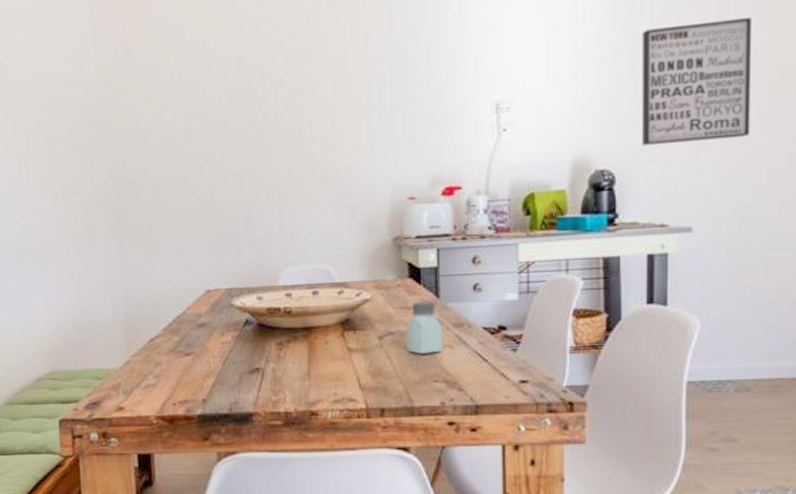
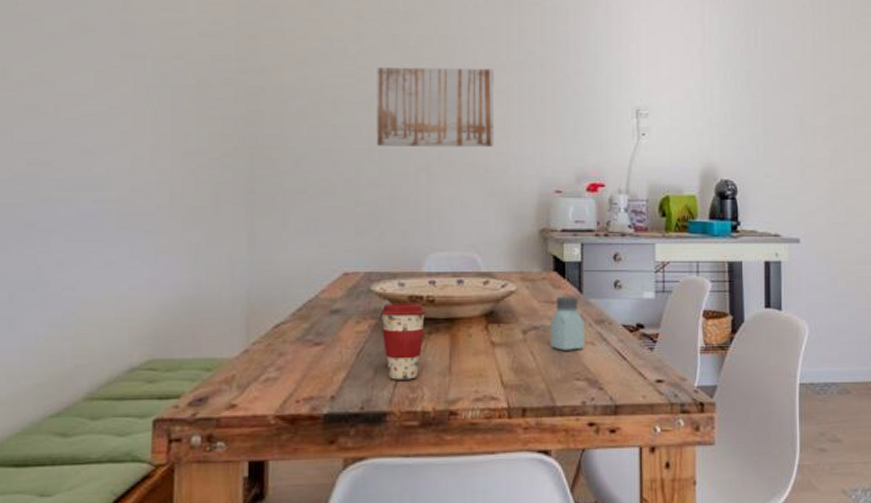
wall art: none [225,80,344,171] -> present [376,67,495,148]
coffee cup: none [242,314,285,385] -> present [381,303,427,380]
wall art: present [641,18,753,146] -> none [756,59,842,163]

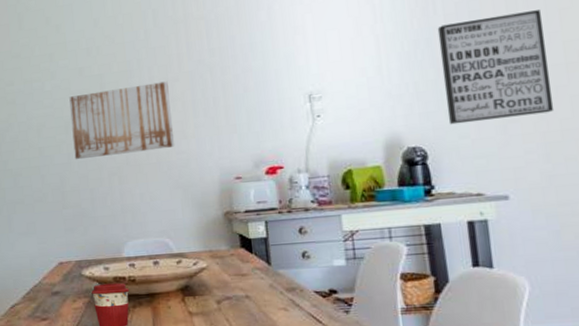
saltshaker: present [550,296,585,350] -> none [242,268,278,317]
wall art: none [756,59,842,163] -> present [437,10,555,125]

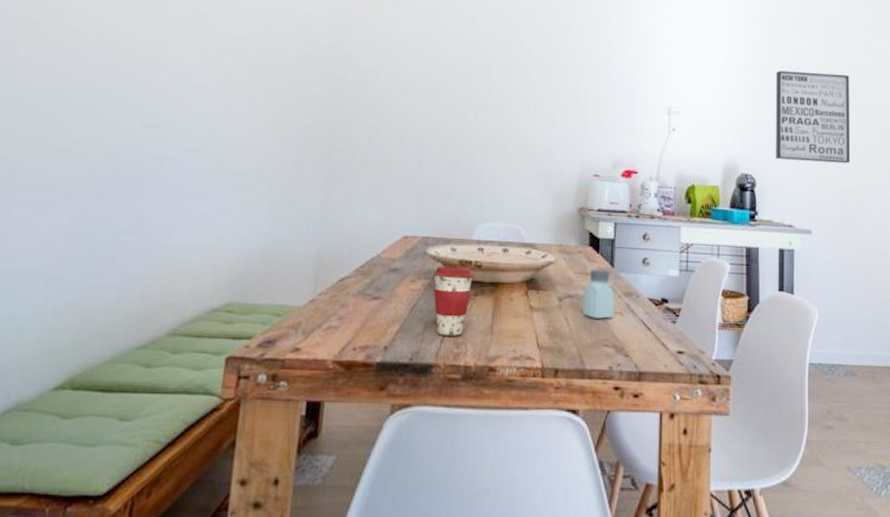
wall art: present [69,81,175,160] -> none [440,60,545,134]
saltshaker: none [242,268,278,317] -> present [582,269,615,319]

